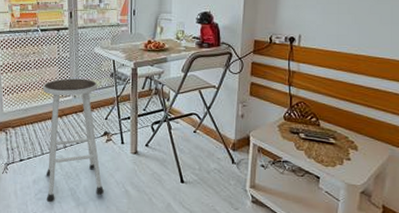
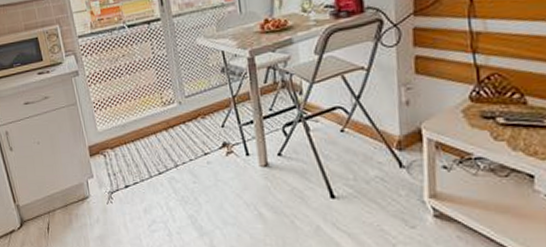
stool: present [42,78,104,203] -> none [139,79,232,235]

